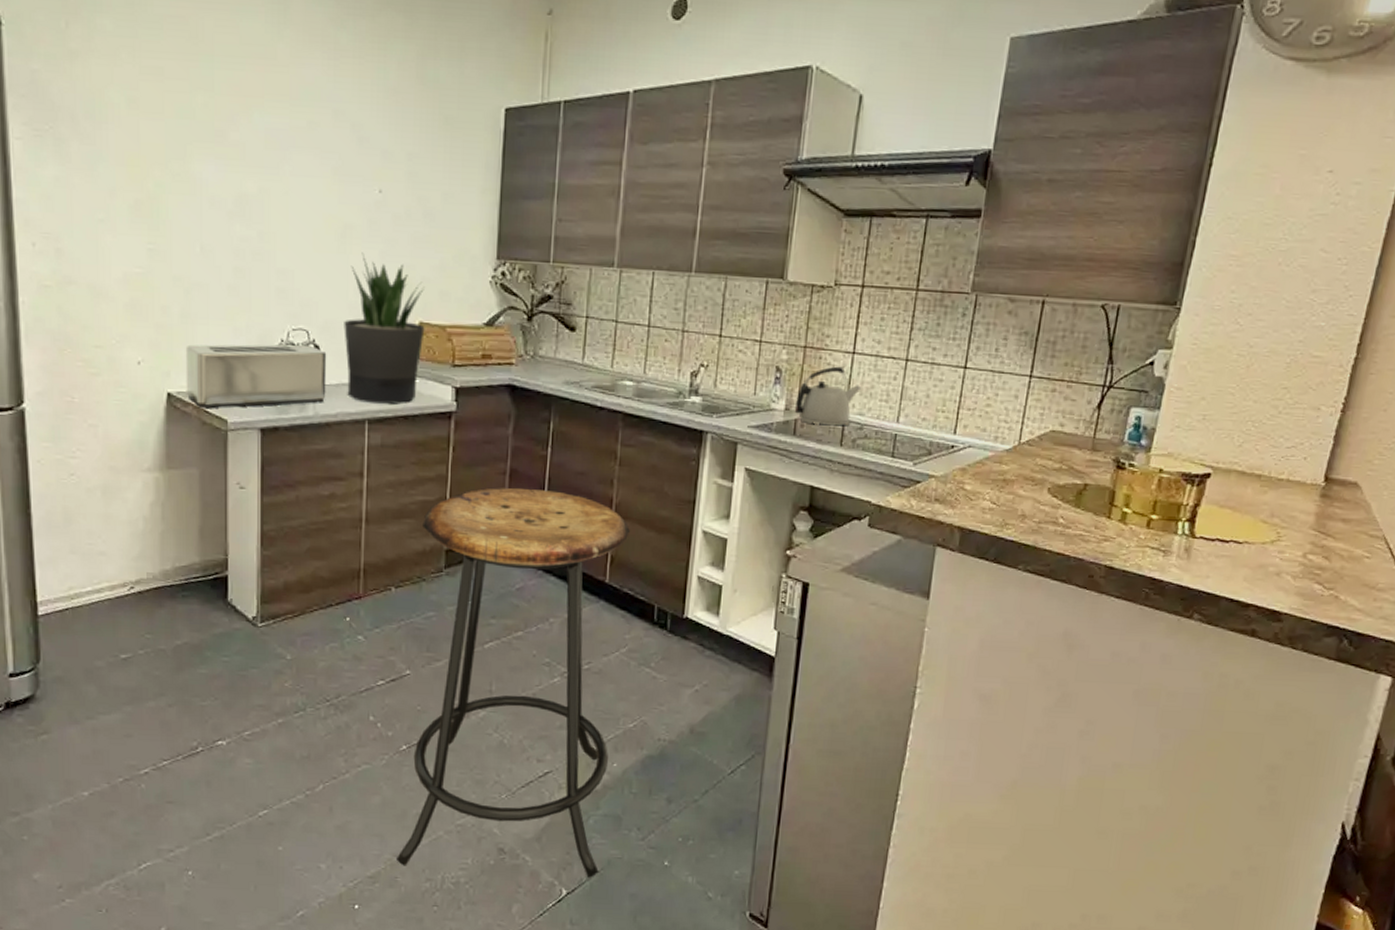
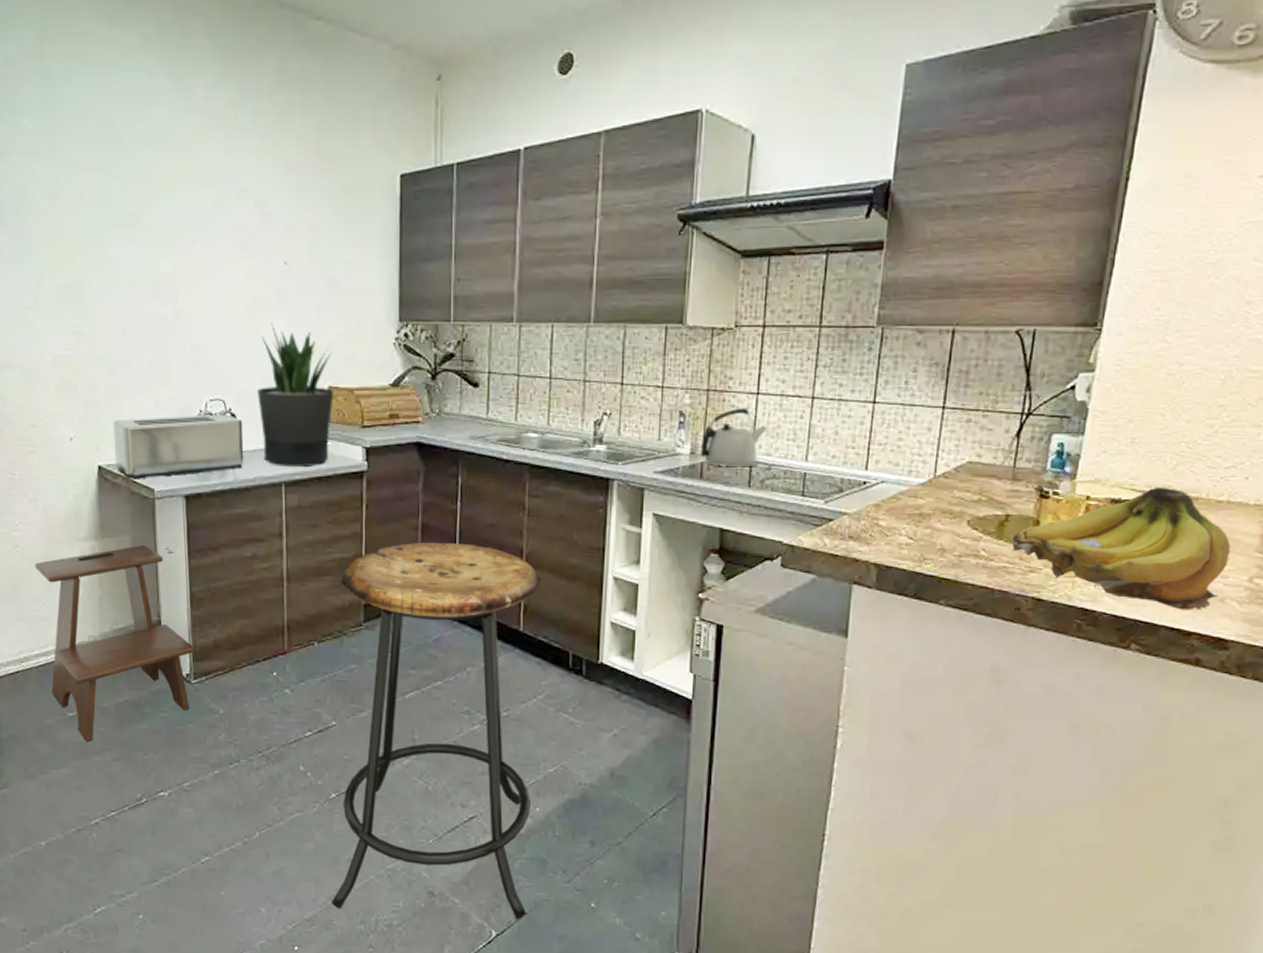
step stool: none [92,479,263,686] -> present [35,545,195,742]
fruit: none [1087,462,1288,583] -> present [1011,486,1231,611]

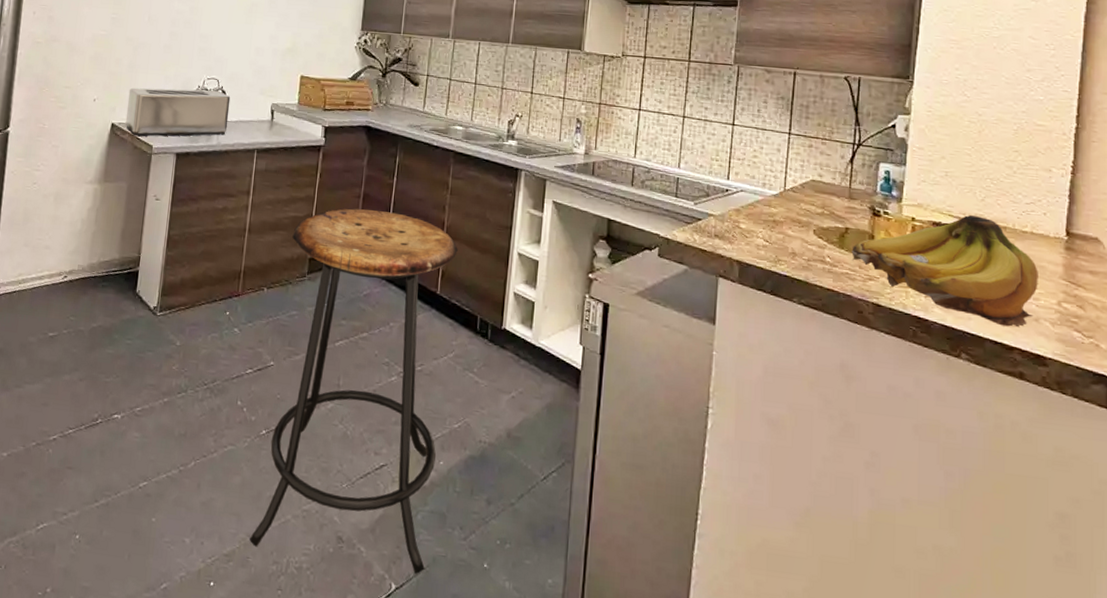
step stool: present [35,545,195,742] -> none [39,191,164,361]
planter: present [257,323,334,467] -> none [243,23,307,138]
kettle: present [700,408,768,468] -> none [592,120,648,170]

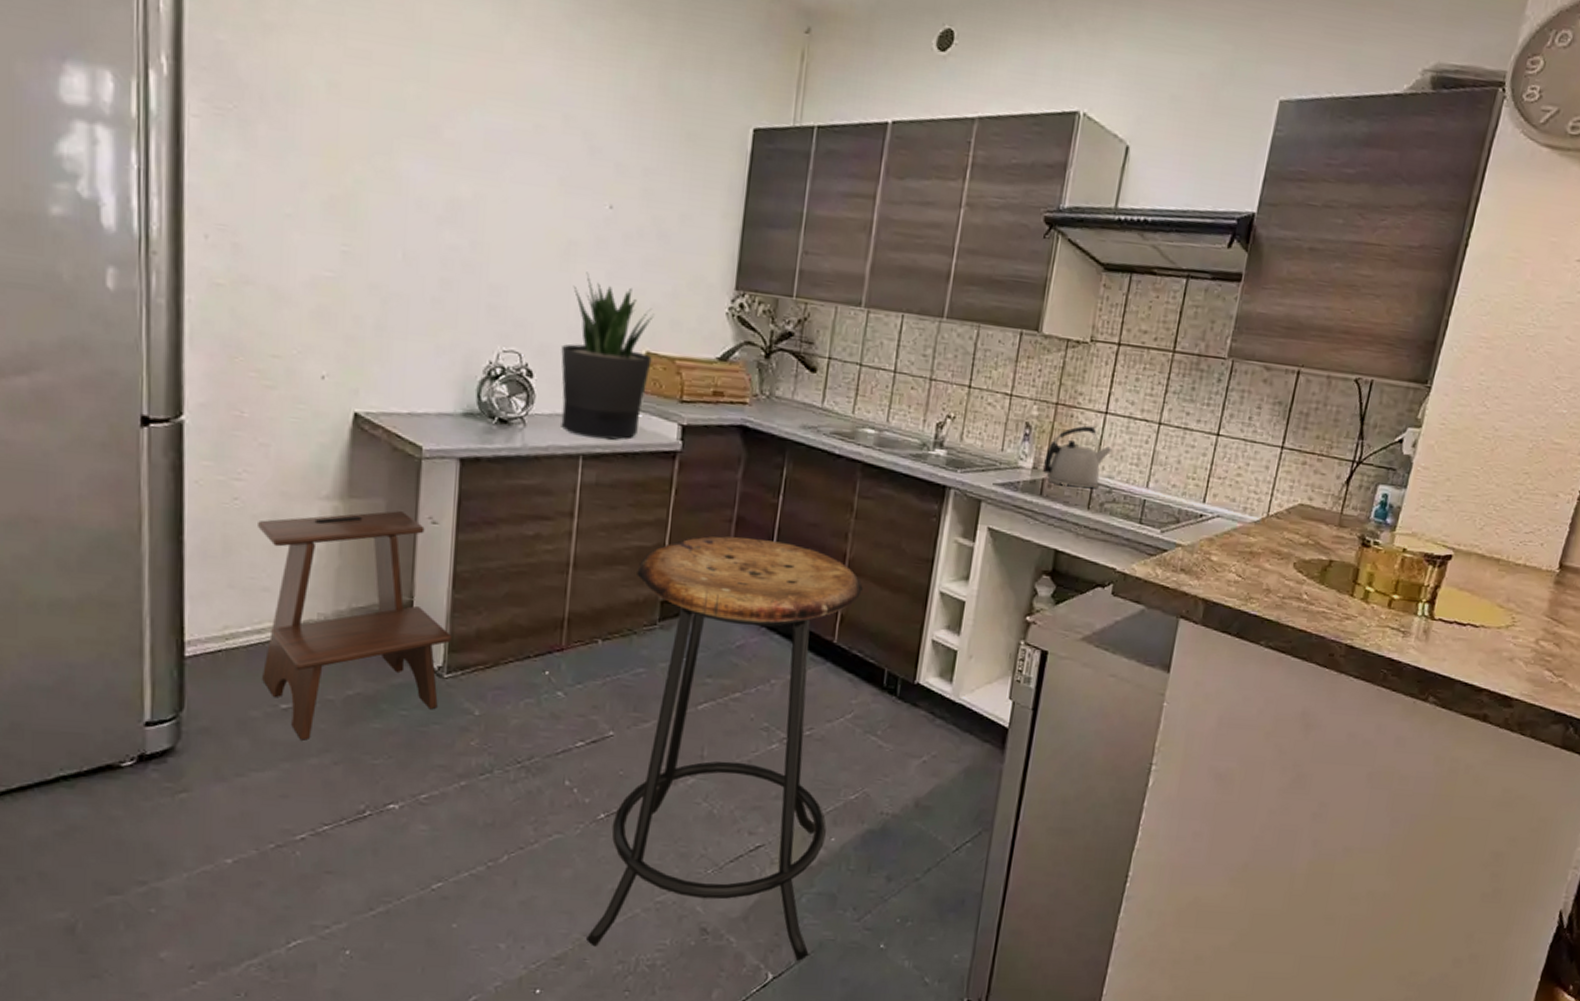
step stool: none [39,191,164,361] -> present [258,511,452,741]
toaster: present [125,87,231,137] -> none [376,360,540,435]
planter: none [243,23,307,138] -> present [561,272,654,440]
kettle: none [592,120,648,170] -> present [1042,425,1113,489]
fruit: present [851,214,1038,328] -> none [1330,545,1523,668]

